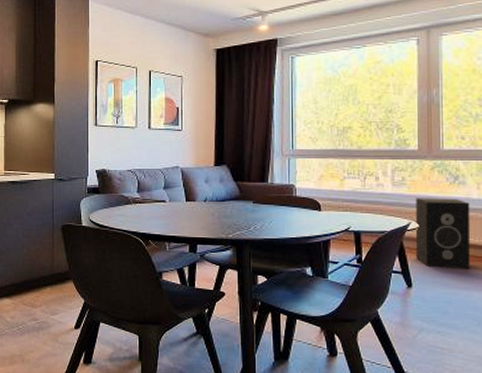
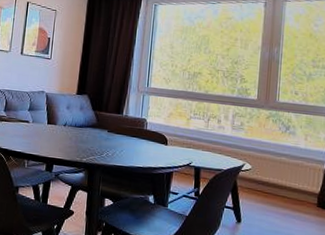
speaker: present [415,198,471,270] -> none [246,142,298,212]

